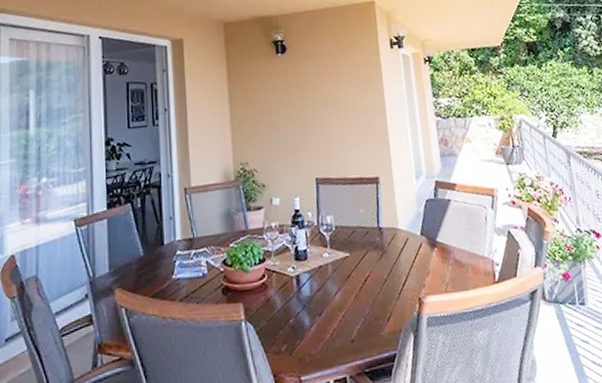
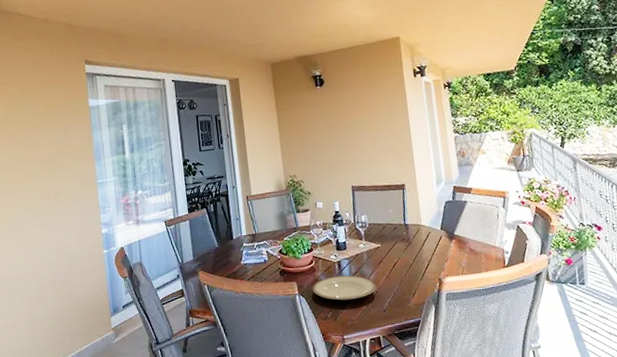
plate: none [262,293,343,328] -> present [312,275,377,301]

